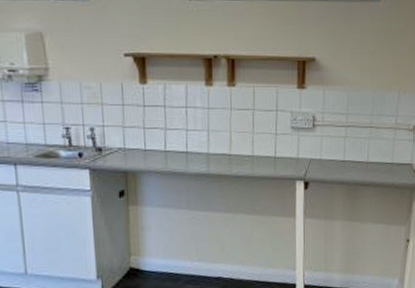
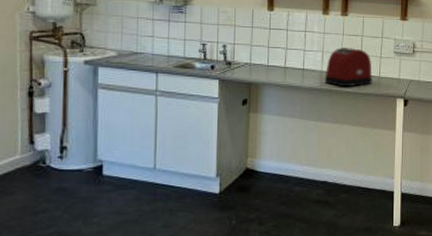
toaster: none [212,124,267,171] -> present [324,48,372,87]

